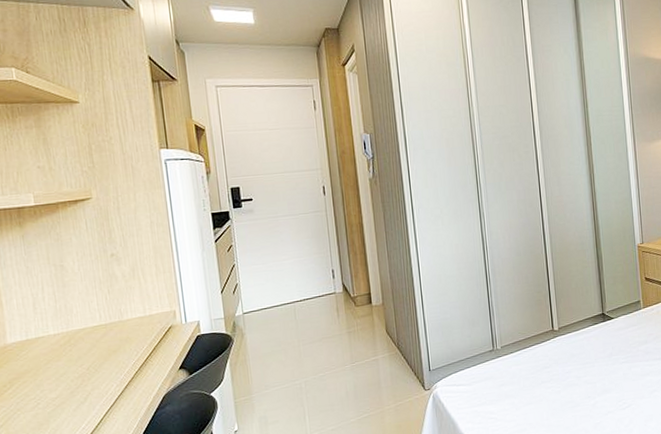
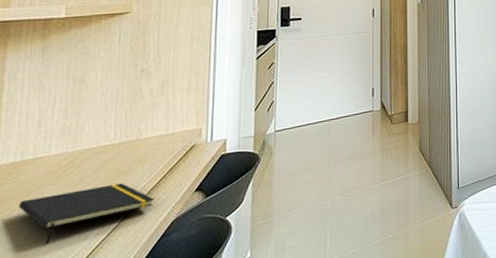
notepad: none [33,360,145,413] -> present [18,183,154,245]

